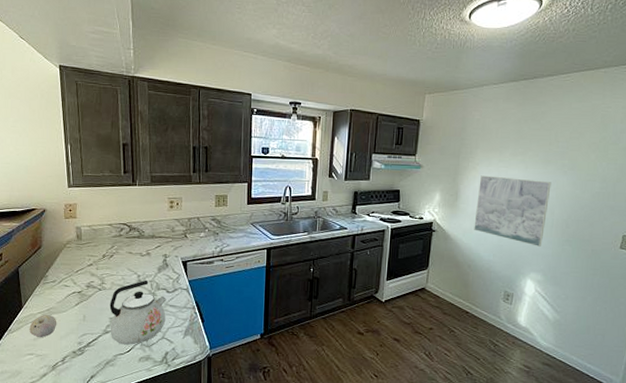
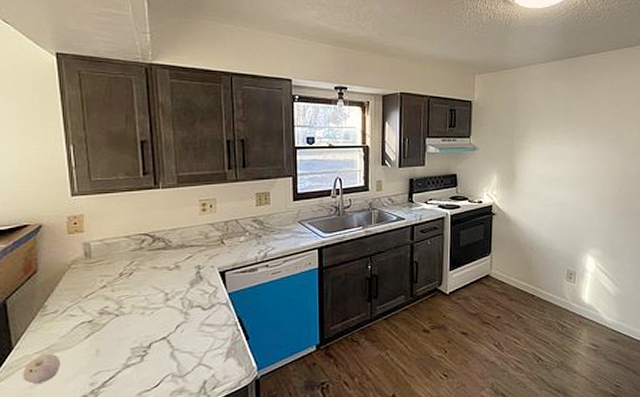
kettle: present [109,280,166,345] -> none [130,297,202,379]
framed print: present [474,175,552,247] -> none [532,154,602,222]

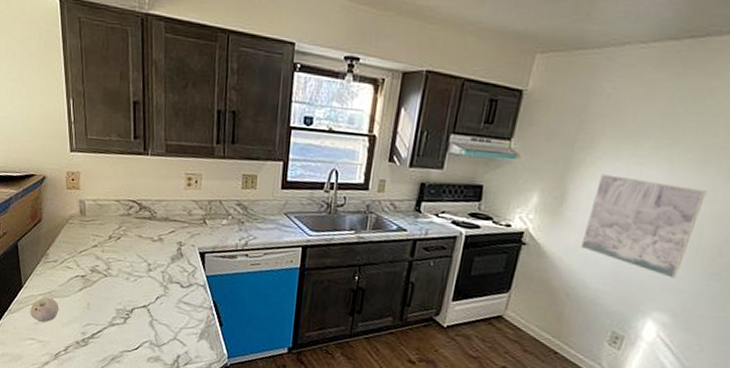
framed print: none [532,154,602,222] -> present [580,174,707,278]

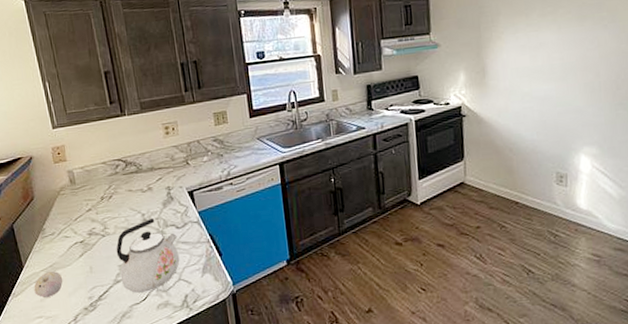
kettle: none [116,270,180,343] -> present [116,218,180,293]
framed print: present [580,174,707,278] -> none [507,40,592,116]

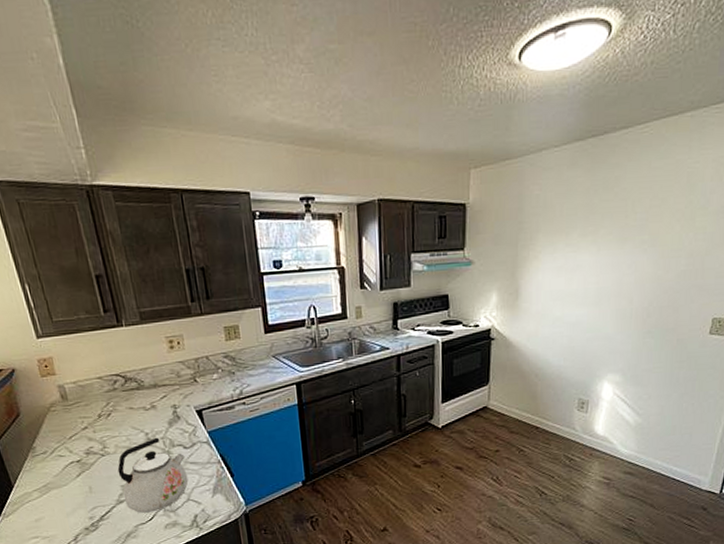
fruit: present [34,270,63,298] -> none [27,490,60,519]

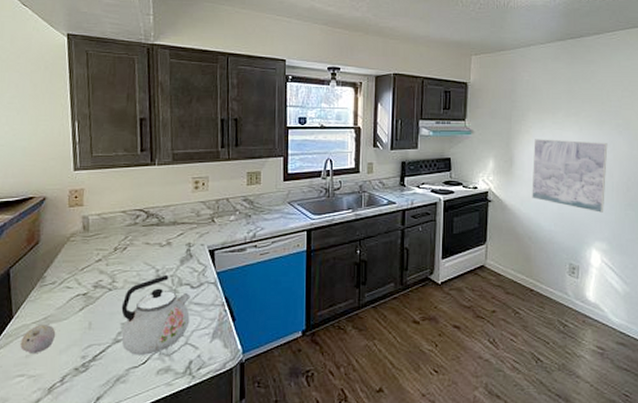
fruit: none [27,490,60,519] -> present [20,323,56,355]
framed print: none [540,263,629,343] -> present [532,139,608,213]

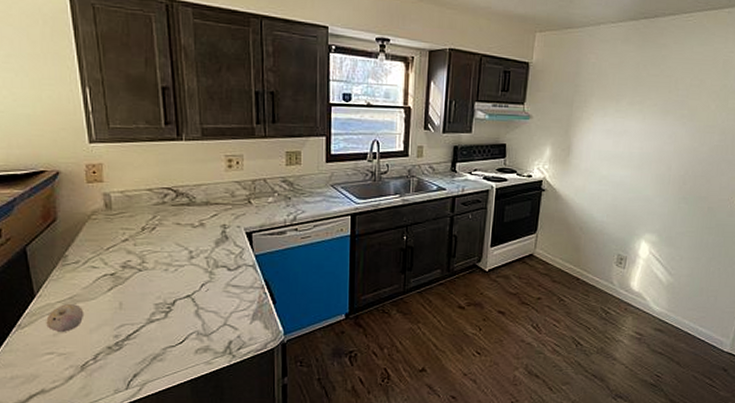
kettle: present [121,274,190,355] -> none [153,256,228,335]
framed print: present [532,139,608,213] -> none [587,127,670,205]

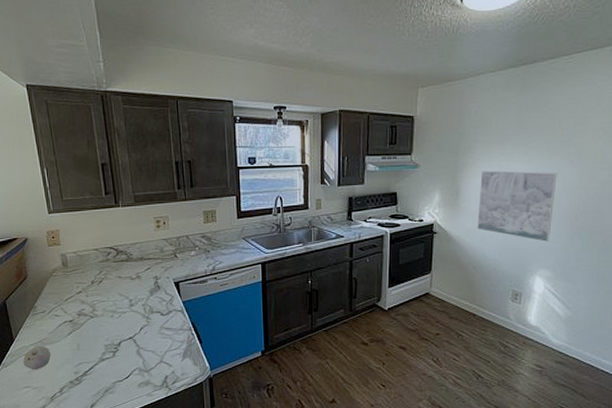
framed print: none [587,127,670,205] -> present [477,170,557,242]

